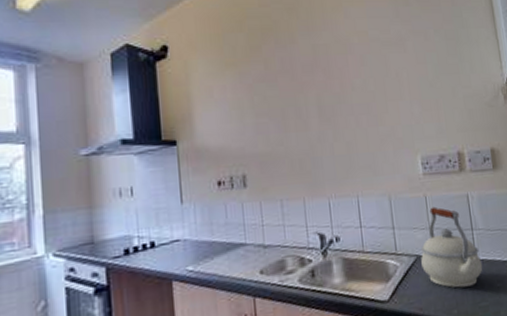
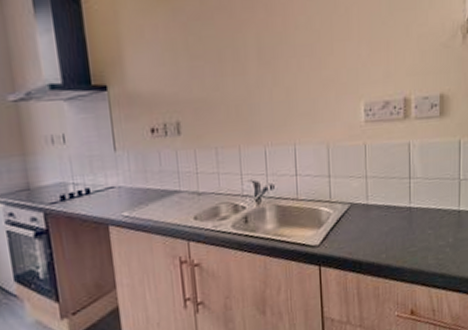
kettle: present [420,206,483,288] -> none [354,155,416,235]

